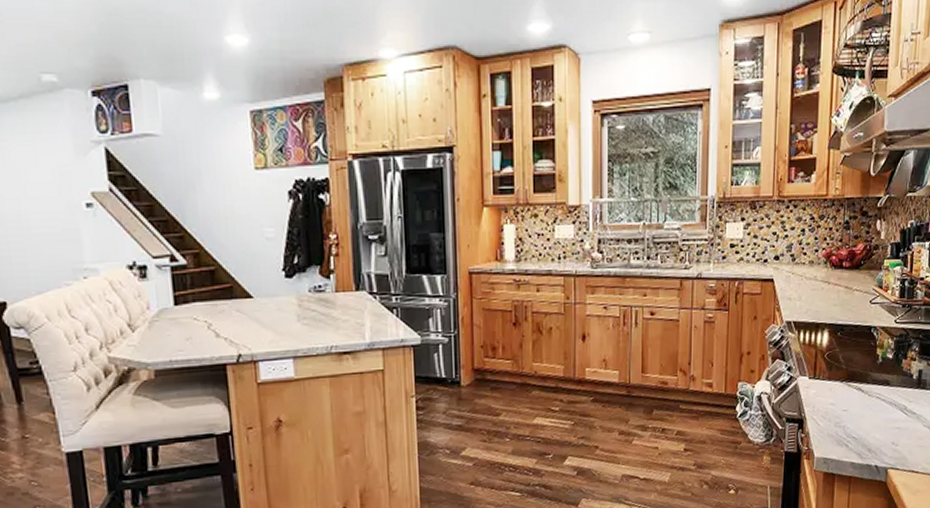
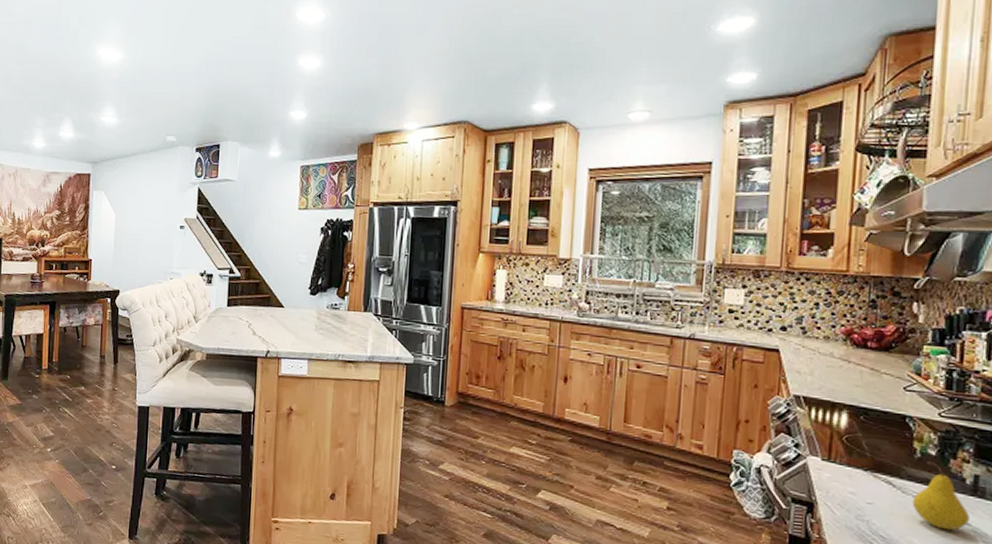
fruit: none [875,363,915,422] -> present [912,460,969,531]

